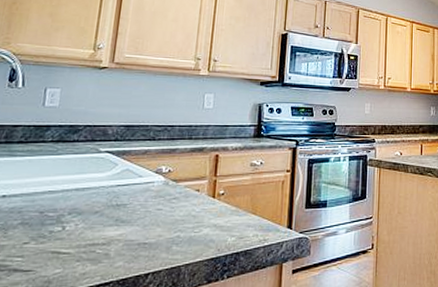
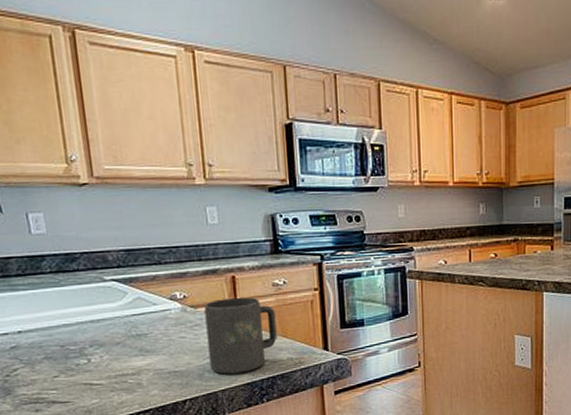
mug: none [179,175,249,248] -> present [204,297,277,374]

